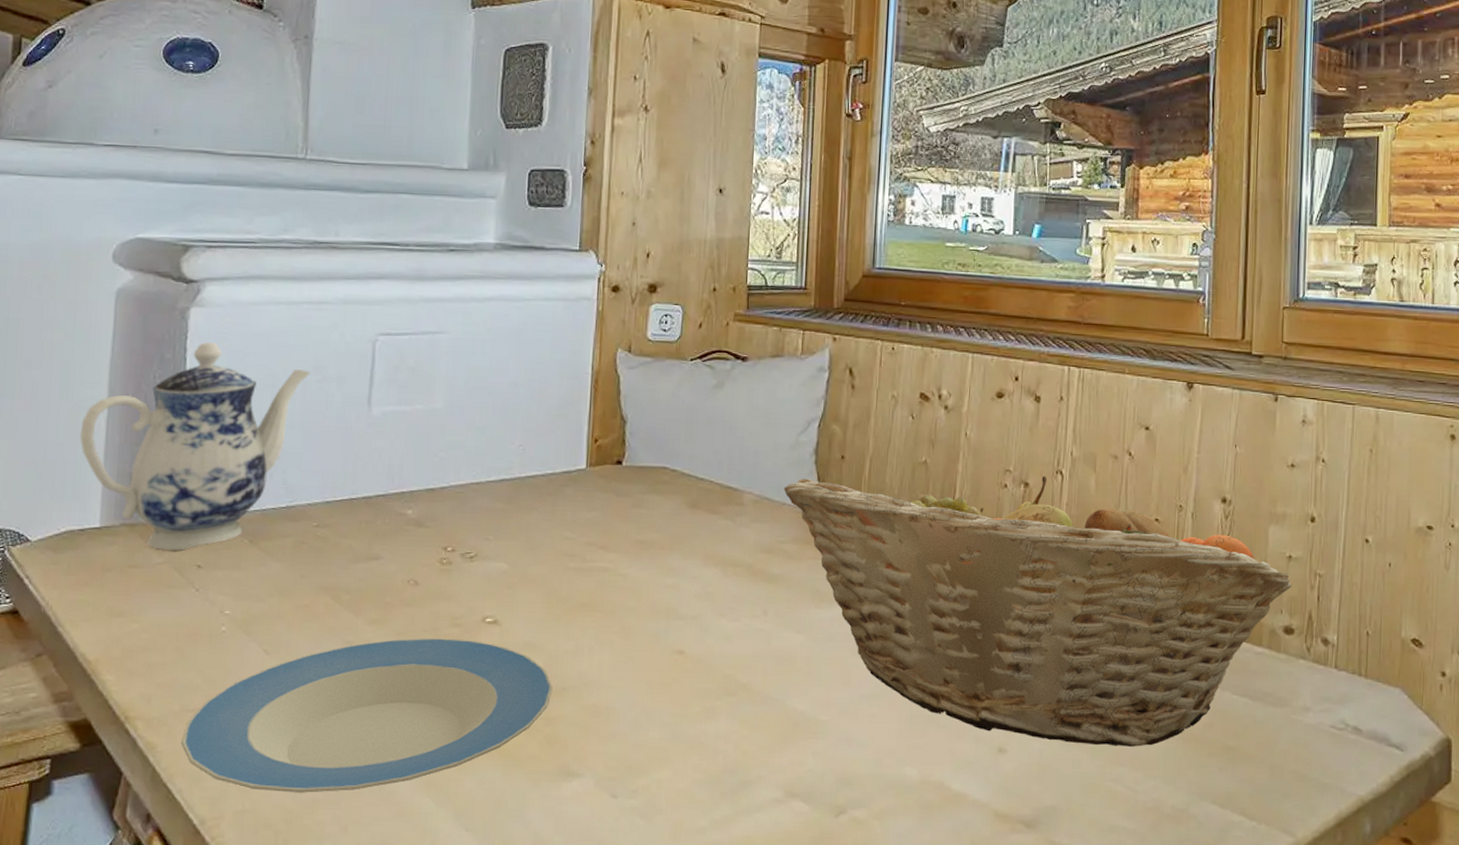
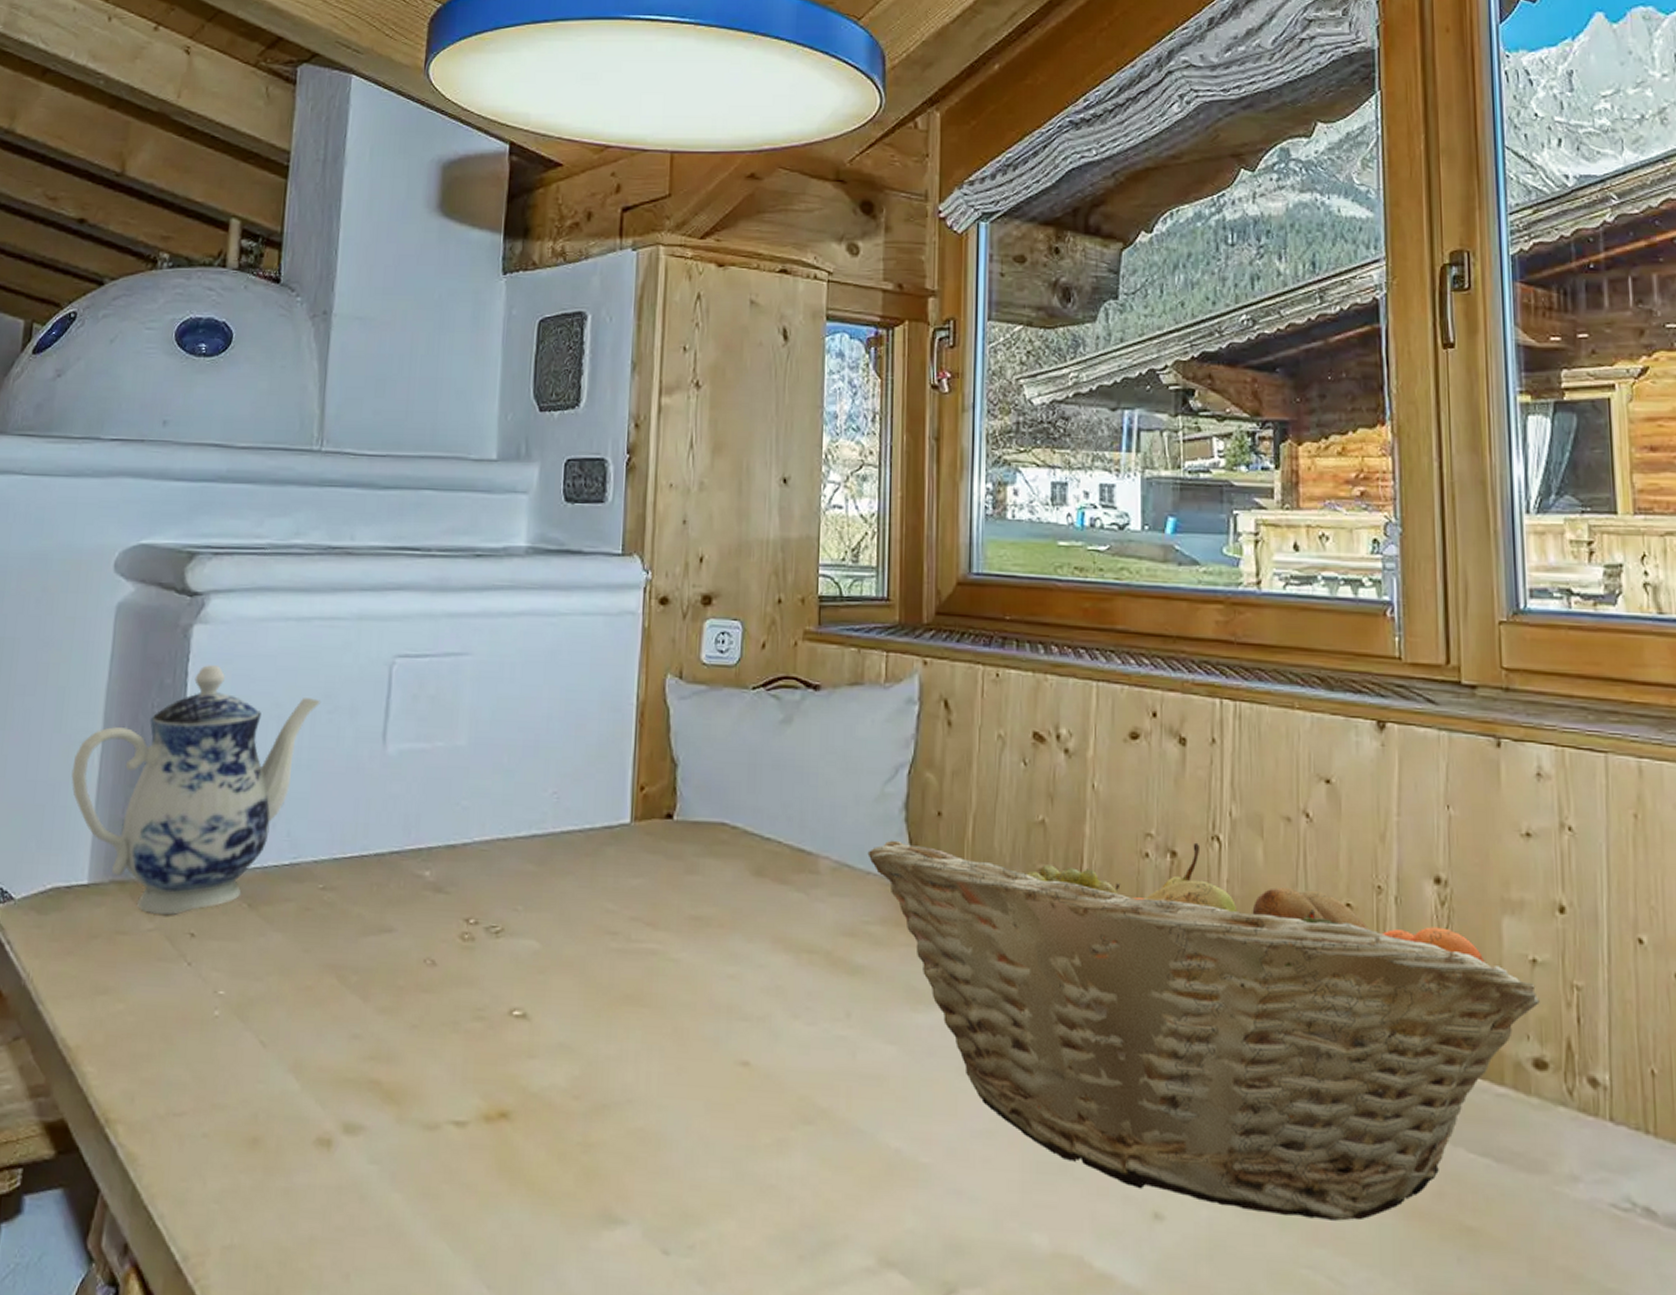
plate: present [180,638,553,793] -> none [164,1033,592,1228]

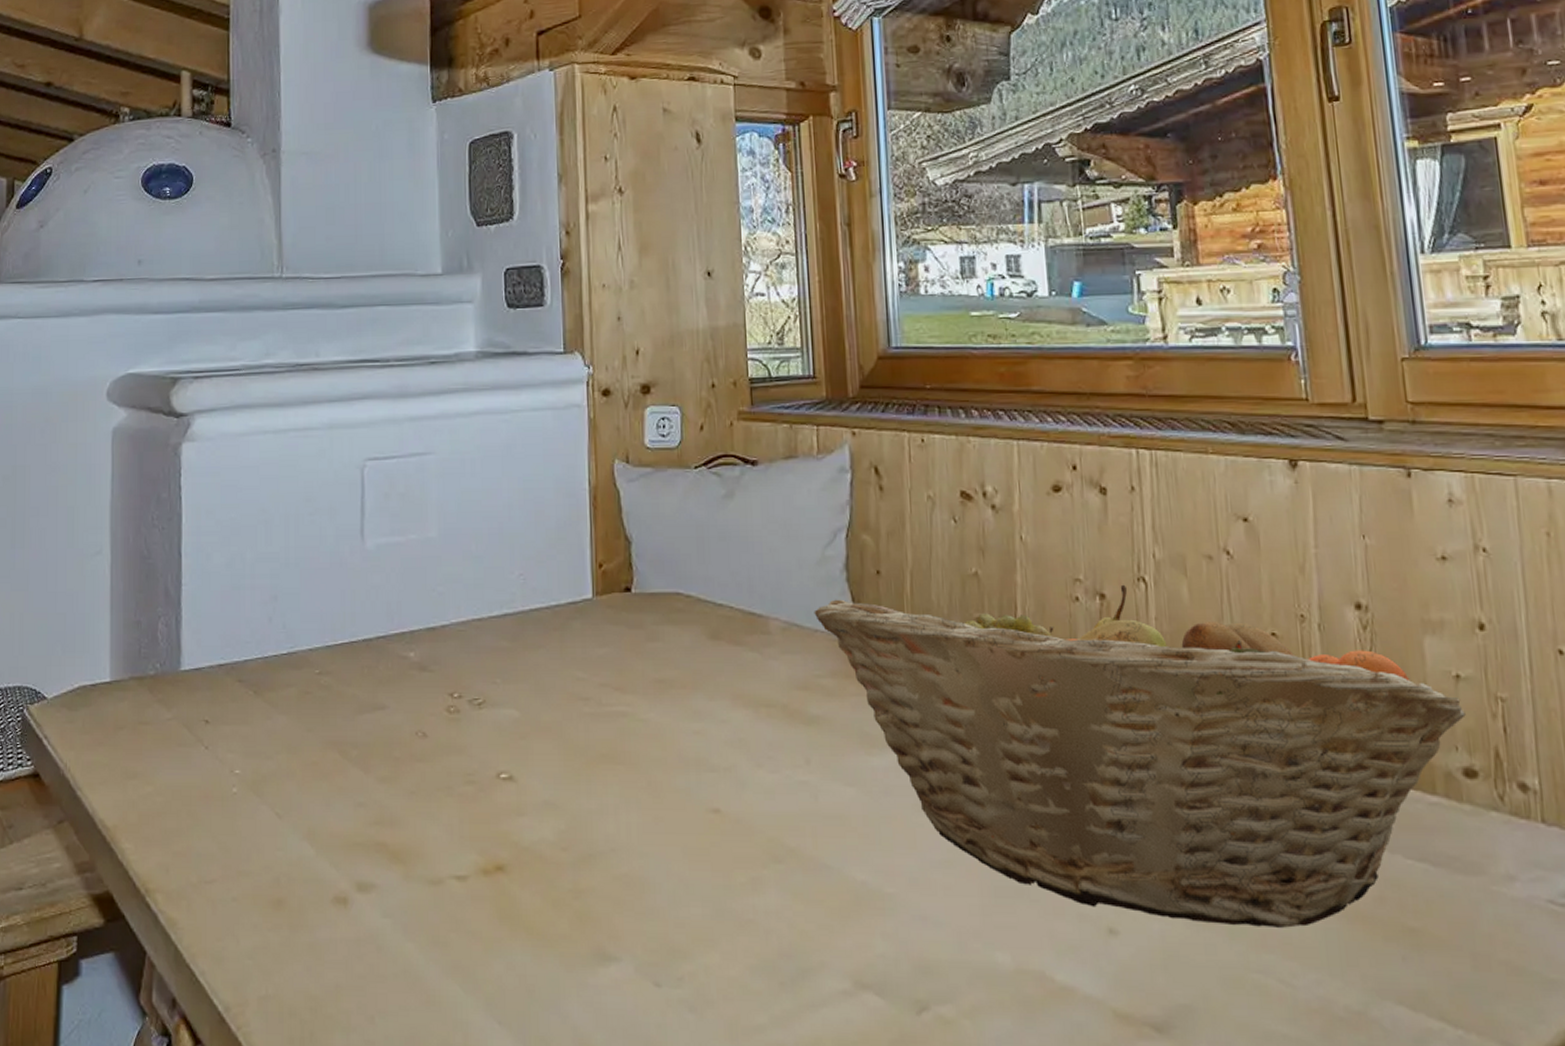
teapot: present [71,665,320,915] -> none [87,478,302,705]

